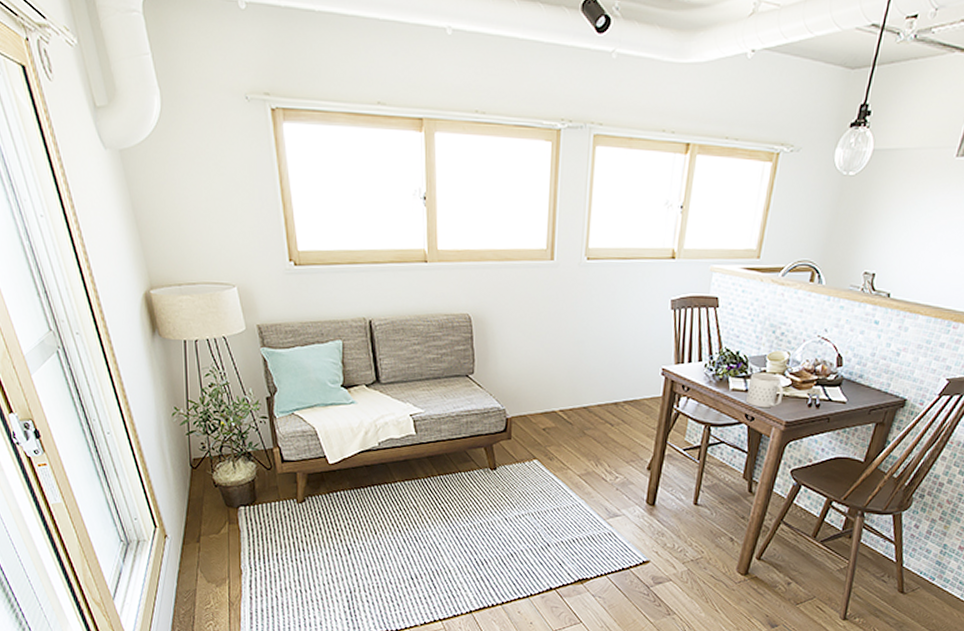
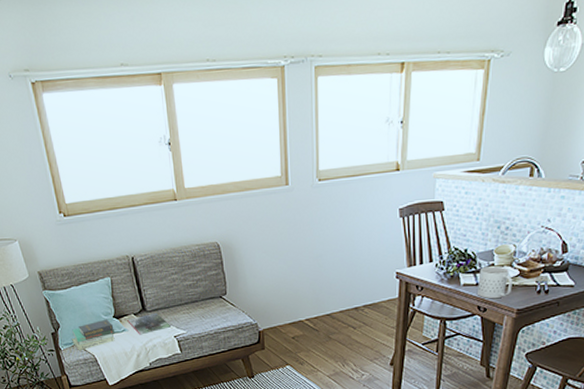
books: none [290,387,341,422] -> present [72,319,115,351]
magazine: none [357,386,407,410] -> present [127,312,171,335]

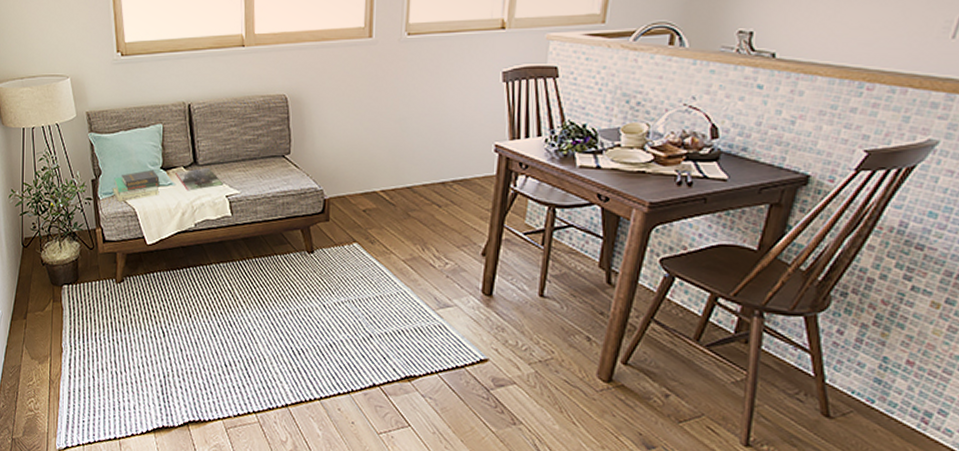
mug: present [476,266,513,299] -> none [596,147,645,187]

